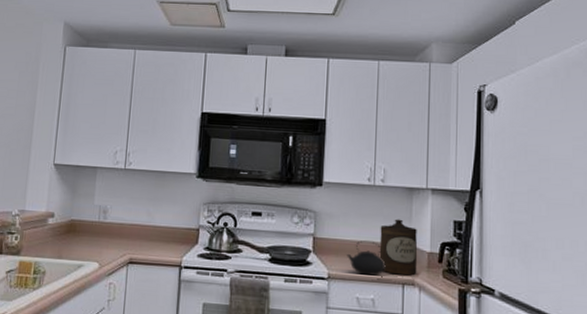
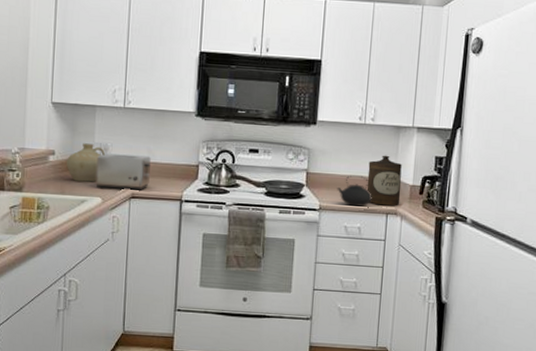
ceramic jug: none [65,205,104,246] -> present [66,143,105,182]
toaster: none [93,216,150,255] -> present [95,153,151,190]

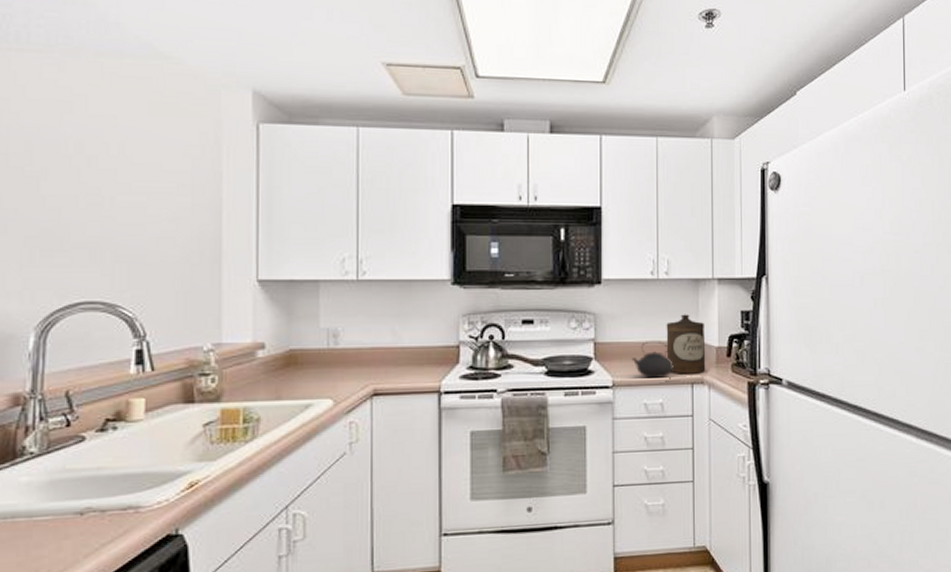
ceramic jug: present [66,143,105,182] -> none [282,330,334,381]
toaster: present [95,153,151,190] -> none [324,340,396,388]

